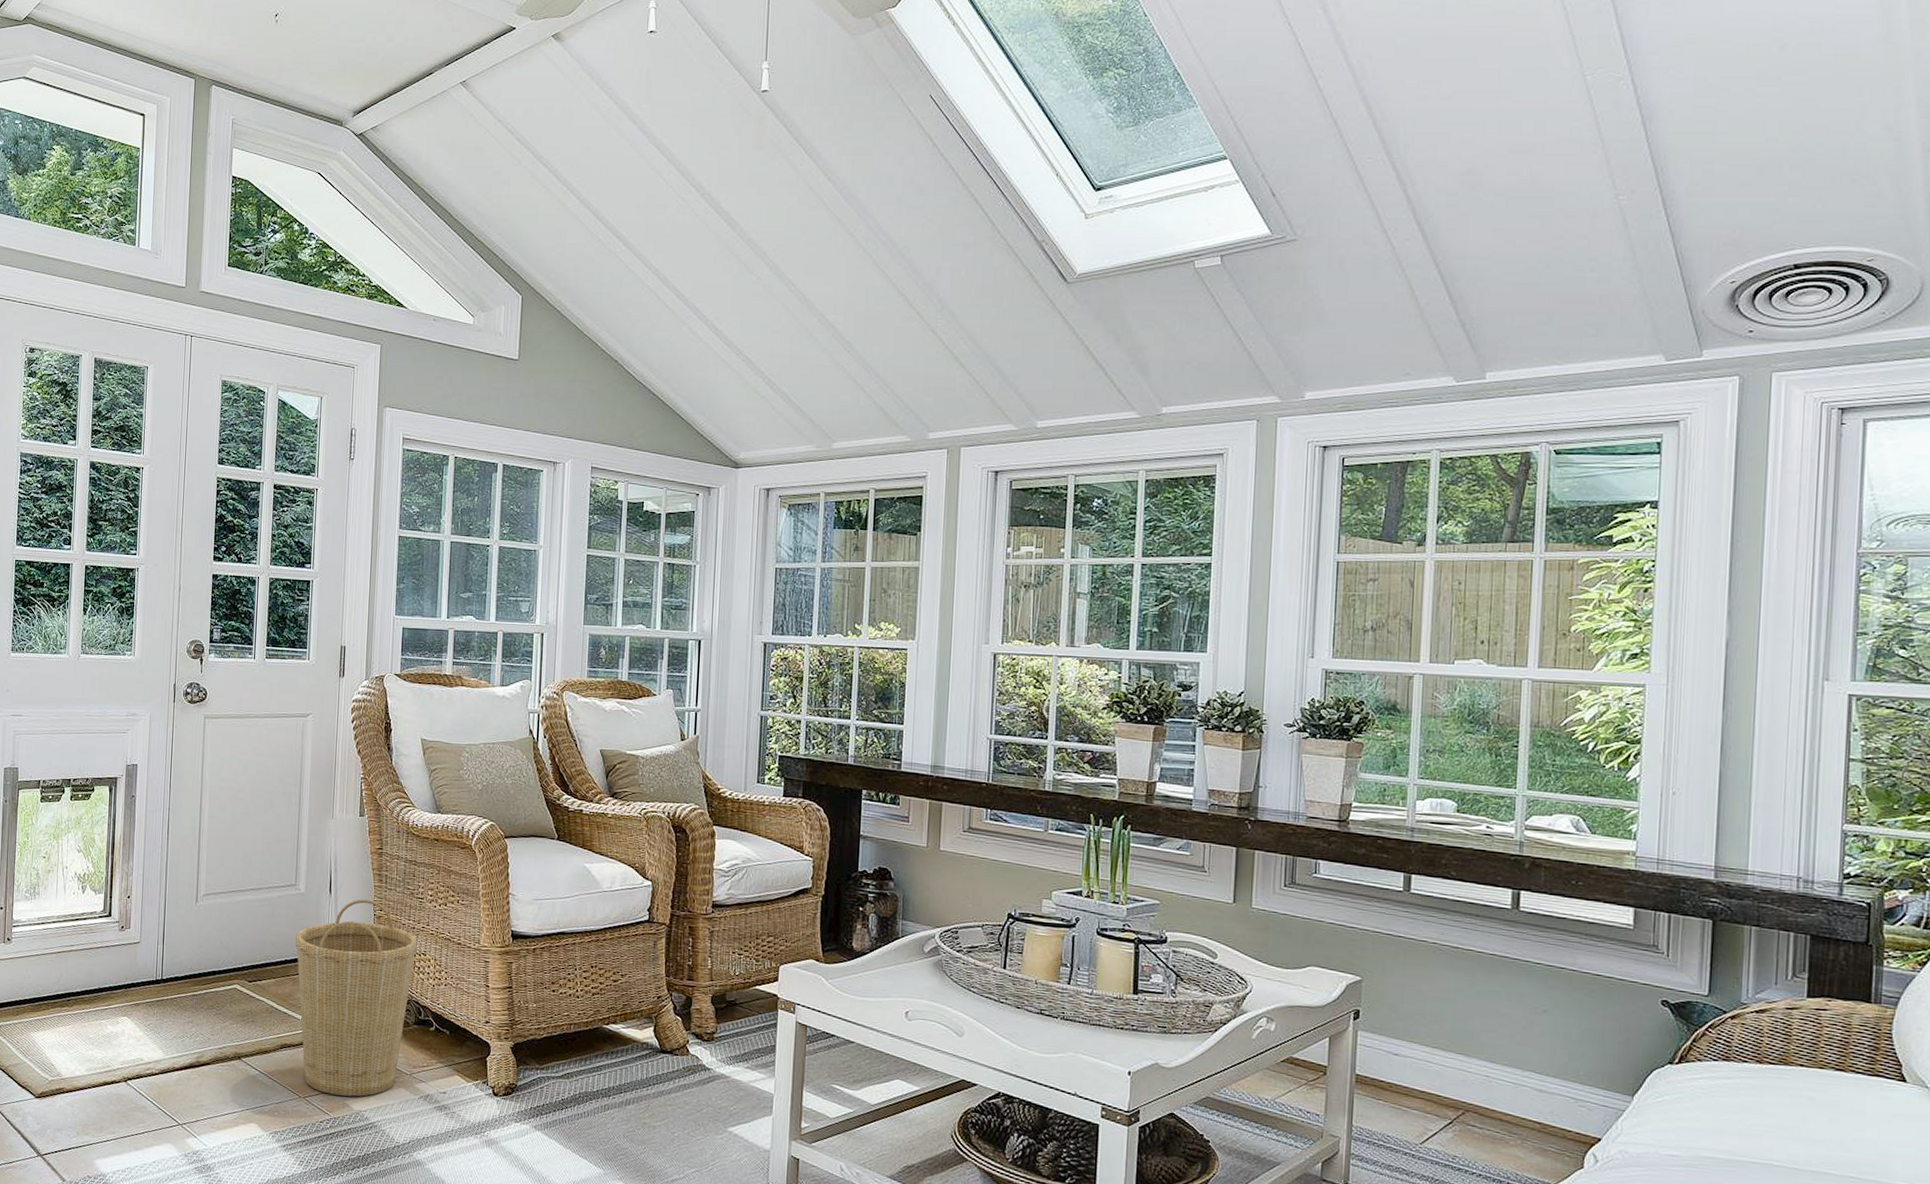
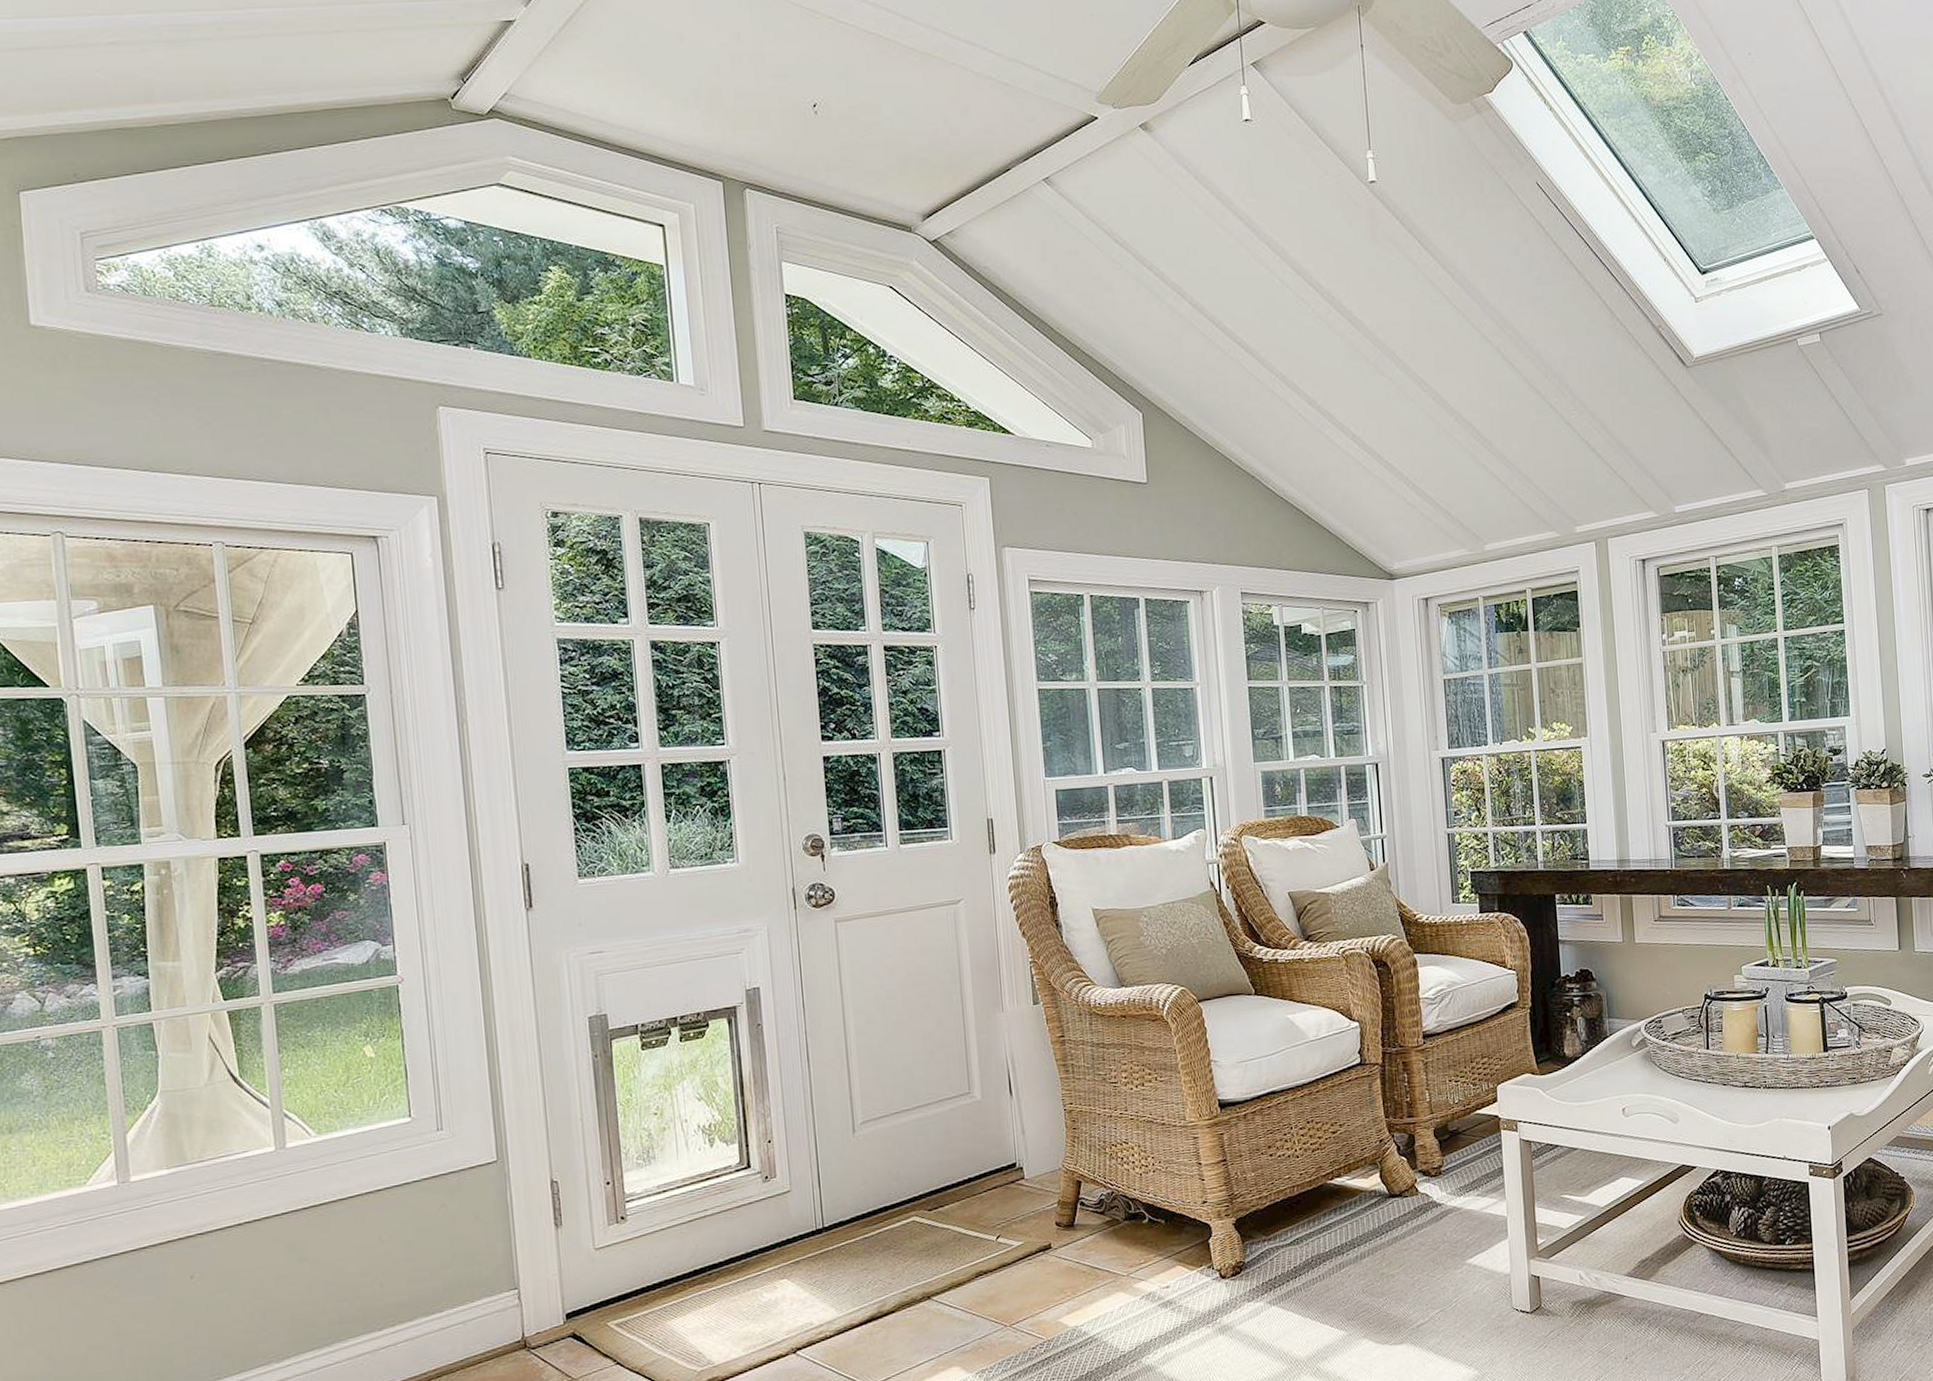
basket: present [295,899,418,1097] -> none [976,1094,1118,1316]

